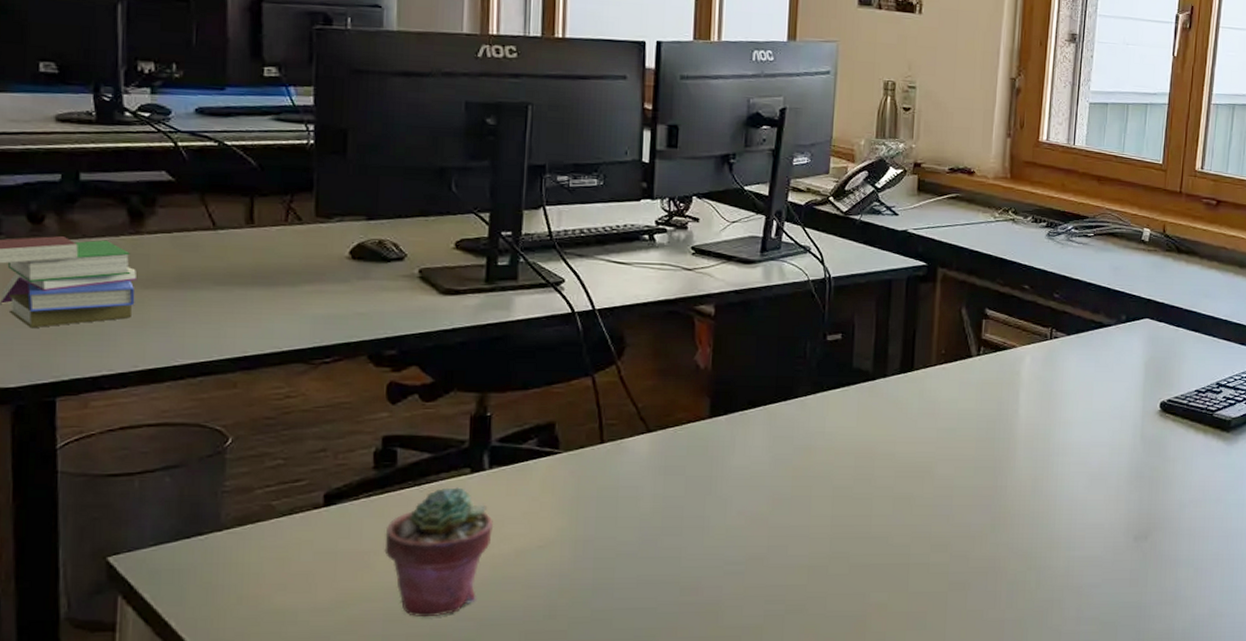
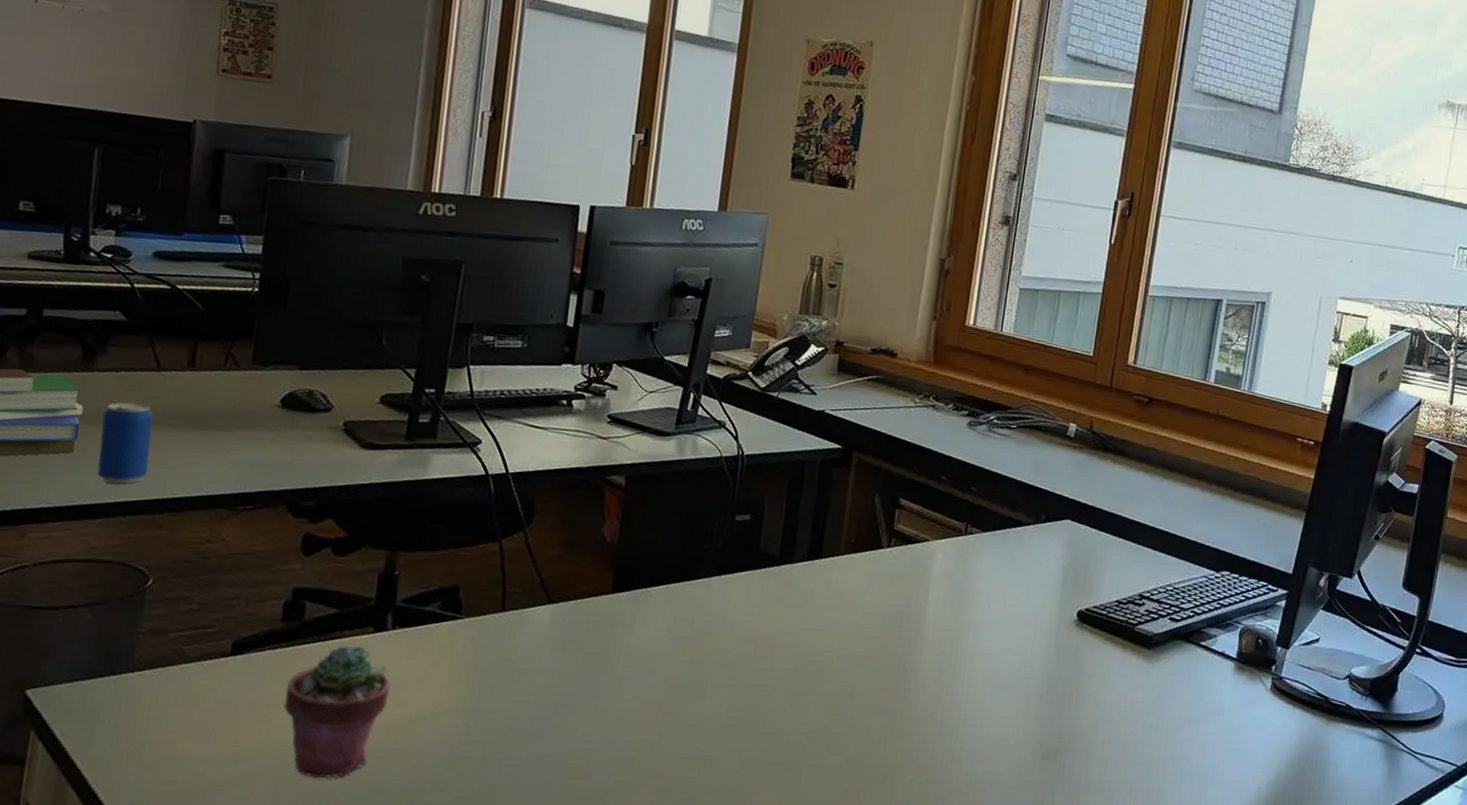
beverage can: none [158,262,215,346] -> present [97,402,153,484]

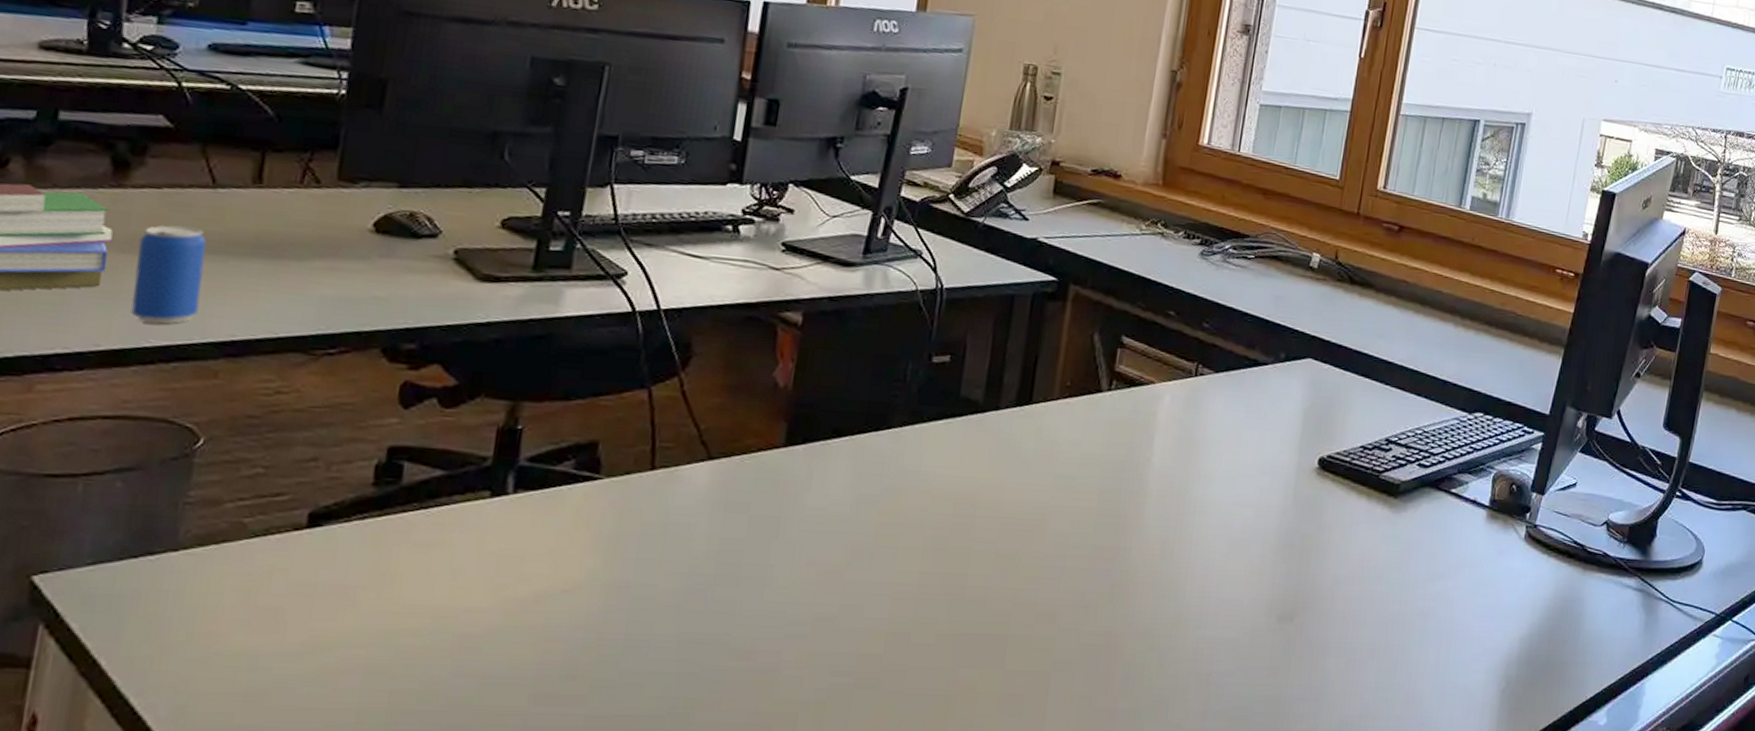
potted succulent: present [283,645,391,778] -> none [374,513,512,670]

